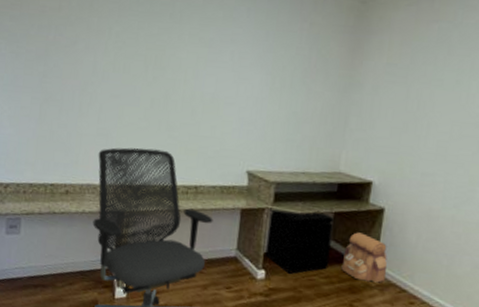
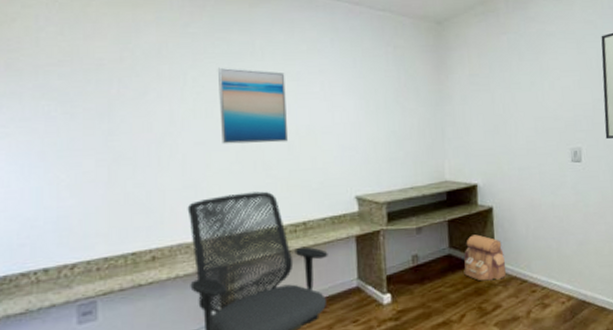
wall art: none [134,25,199,107] -> present [218,67,289,144]
storage box: present [265,207,335,274] -> none [385,222,452,291]

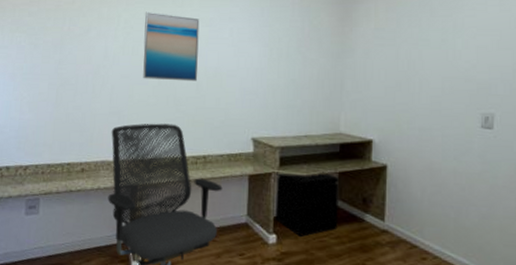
storage box: none [385,222,452,291] -> present [275,171,340,237]
backpack: present [464,234,506,281] -> none [350,190,395,240]

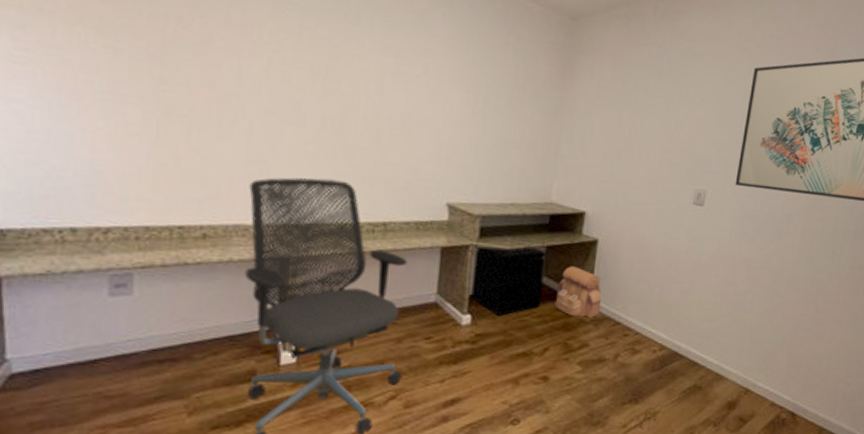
wall art: present [143,11,200,82] -> none [298,24,383,128]
backpack: none [350,190,395,240] -> present [554,266,602,318]

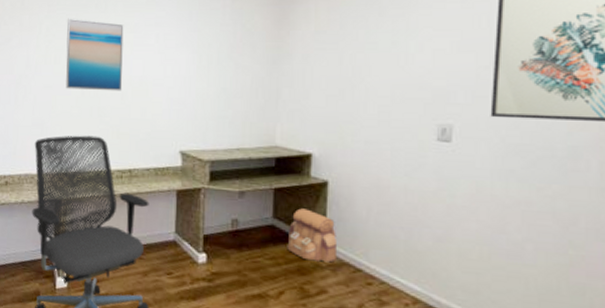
wall art: none [298,24,383,128] -> present [66,18,124,91]
storage box: present [470,244,547,316] -> none [205,187,276,256]

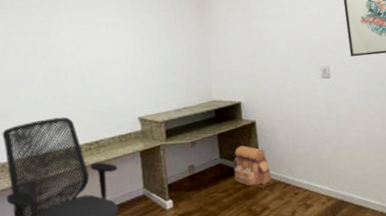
wall art: present [66,18,124,91] -> none [23,17,81,80]

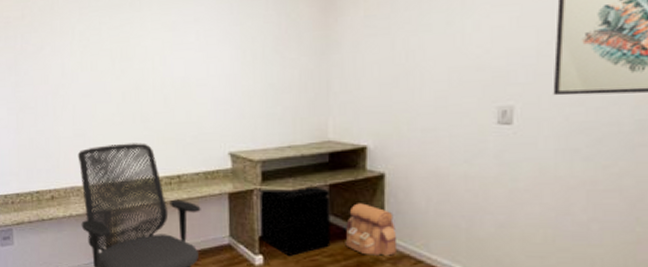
storage box: none [164,136,224,197] -> present [259,185,331,256]

